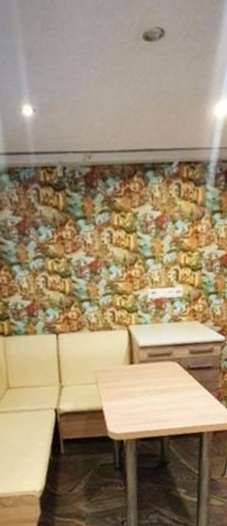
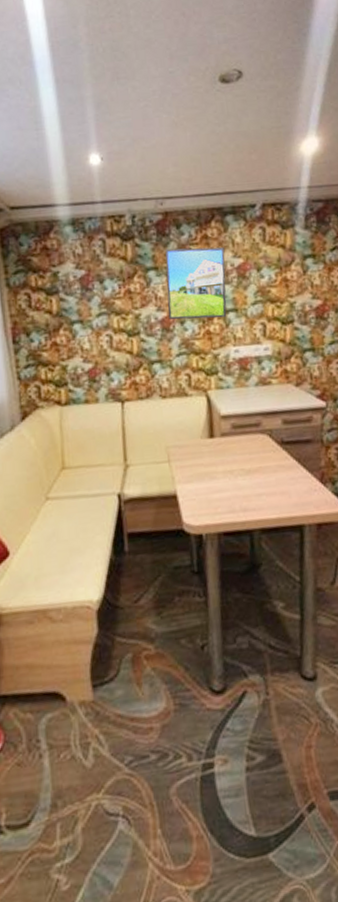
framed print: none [93,199,146,264] -> present [165,247,227,320]

